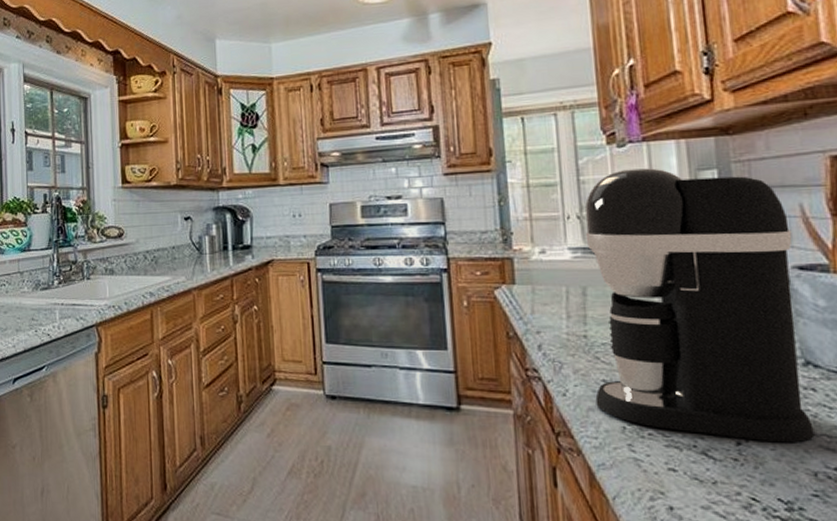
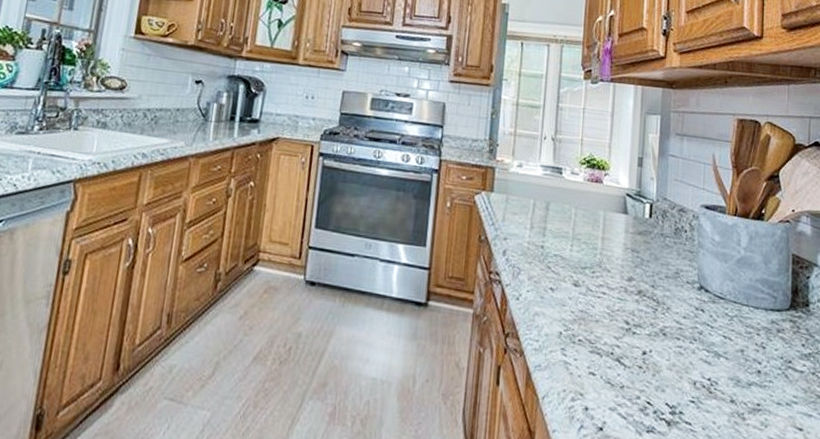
coffee maker: present [585,168,815,443] -> none [542,103,705,355]

